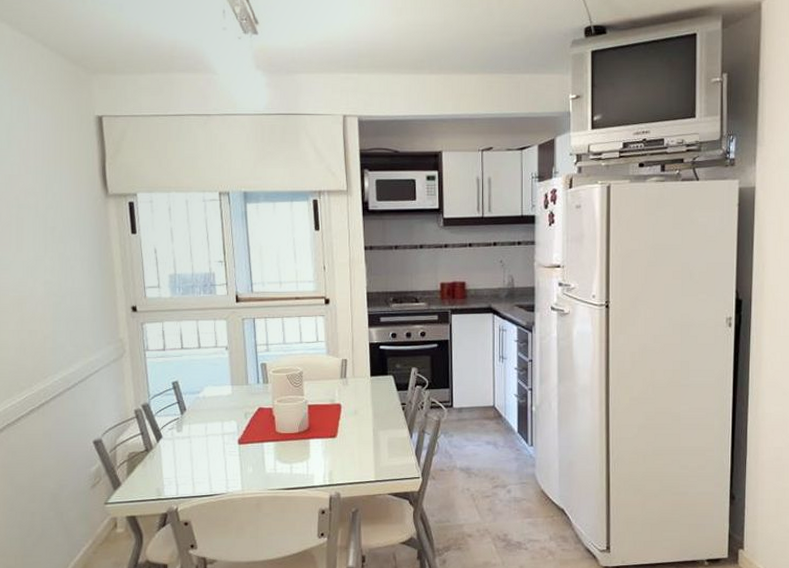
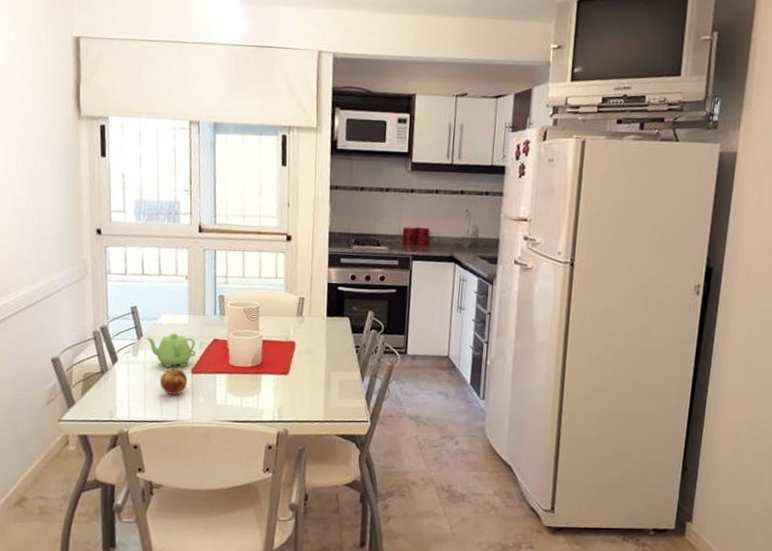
teapot: none [188,405,241,441] -> present [145,333,196,369]
fruit: none [206,440,234,467] -> present [159,368,187,395]

